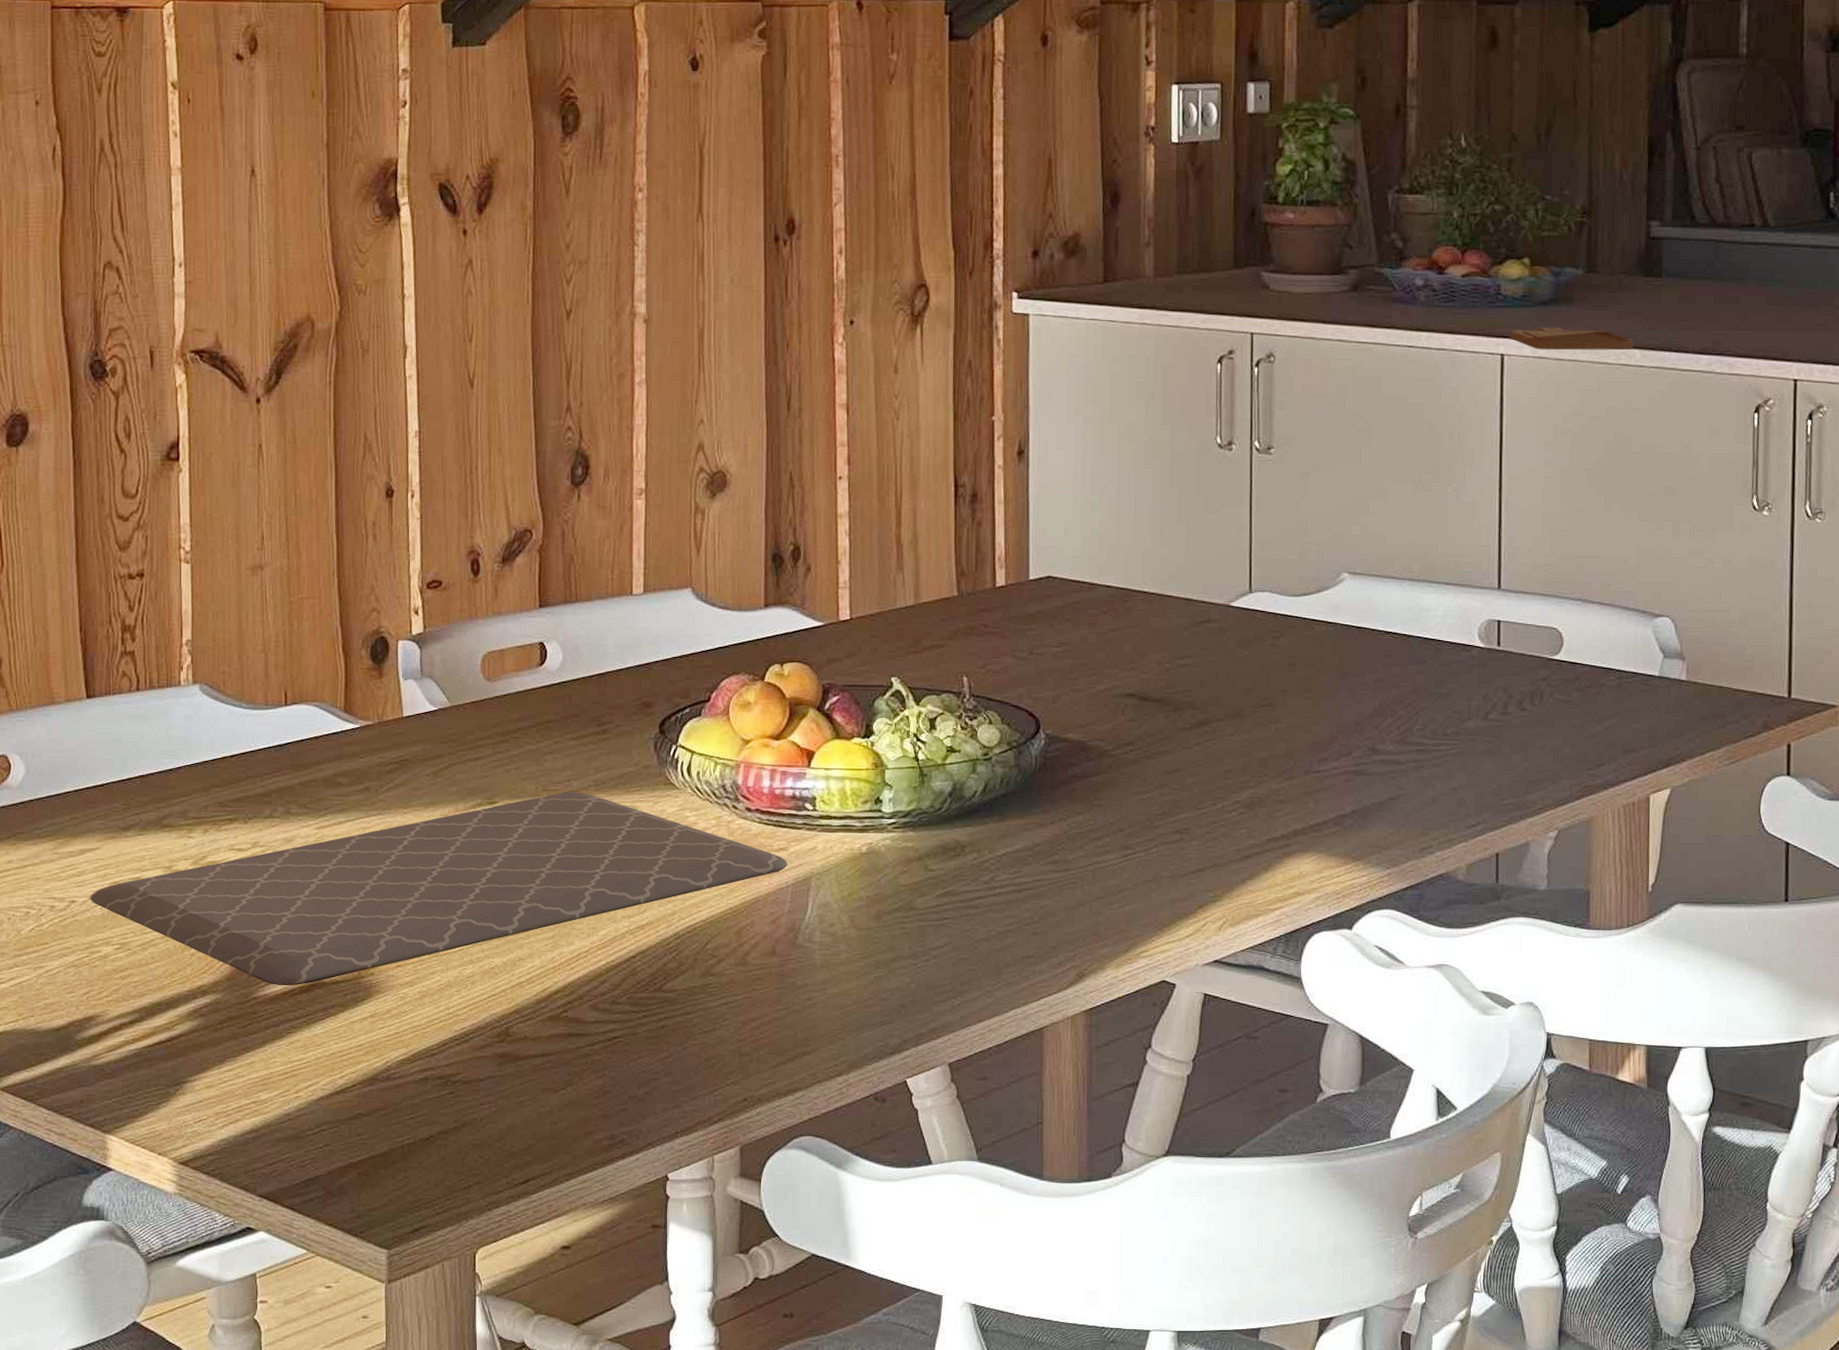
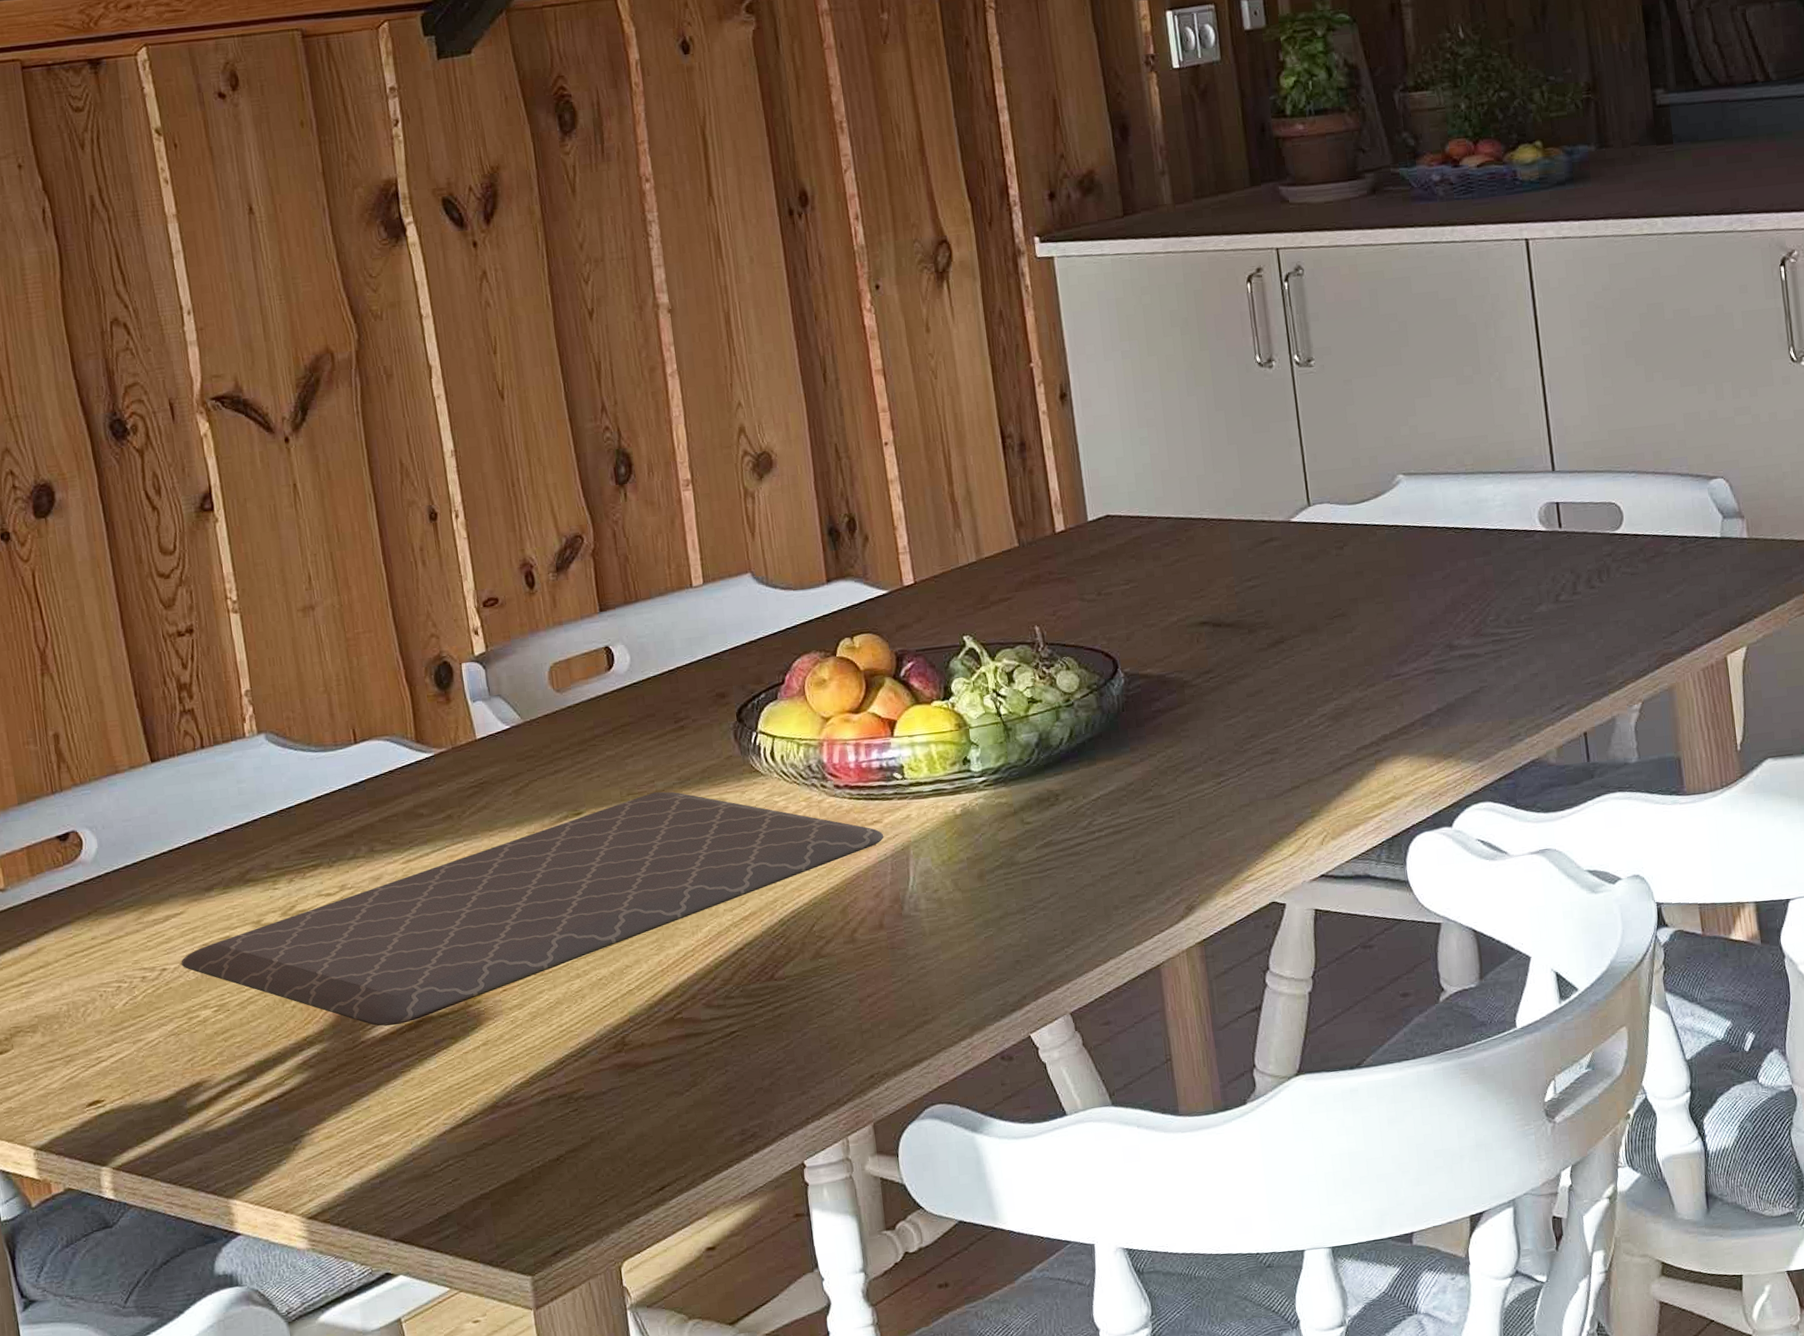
chopping board: present [1510,327,1634,351] -> none [1532,203,1655,230]

